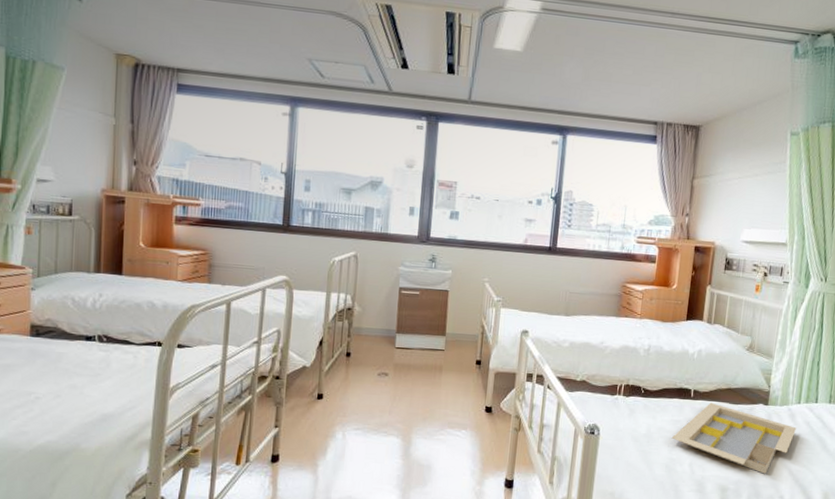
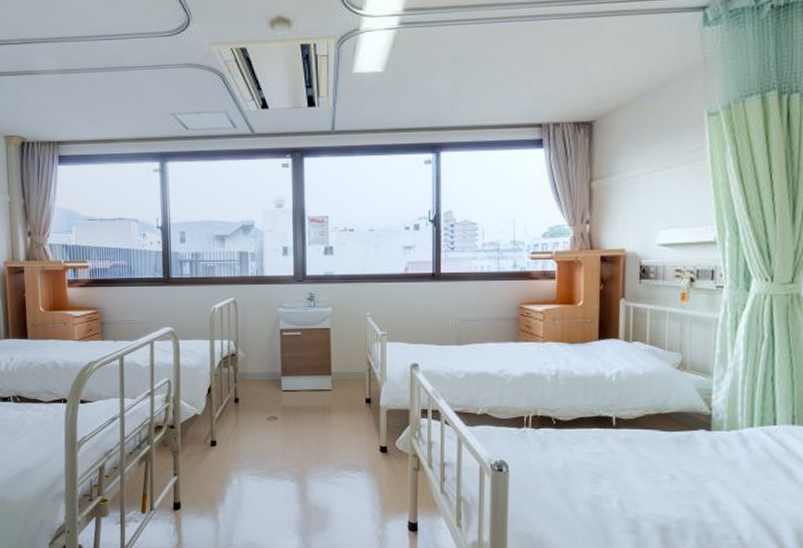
serving tray: present [671,402,796,474] -> none [593,431,751,511]

